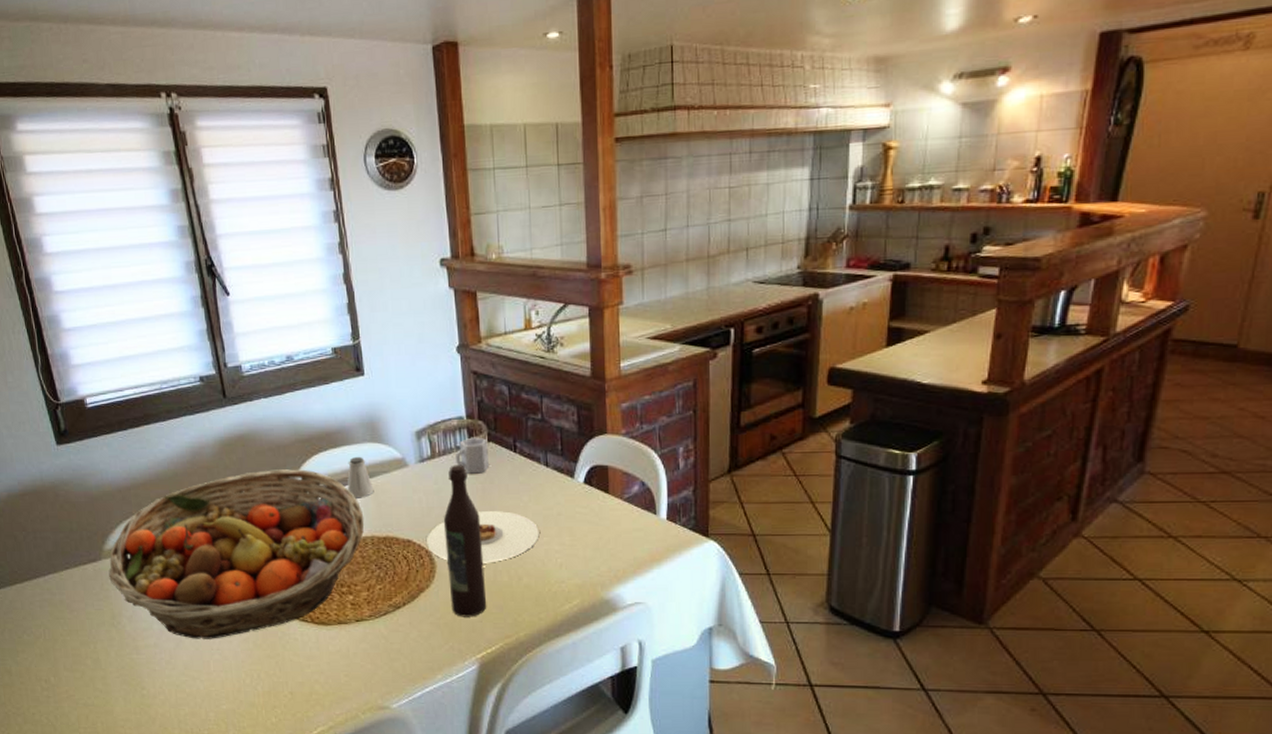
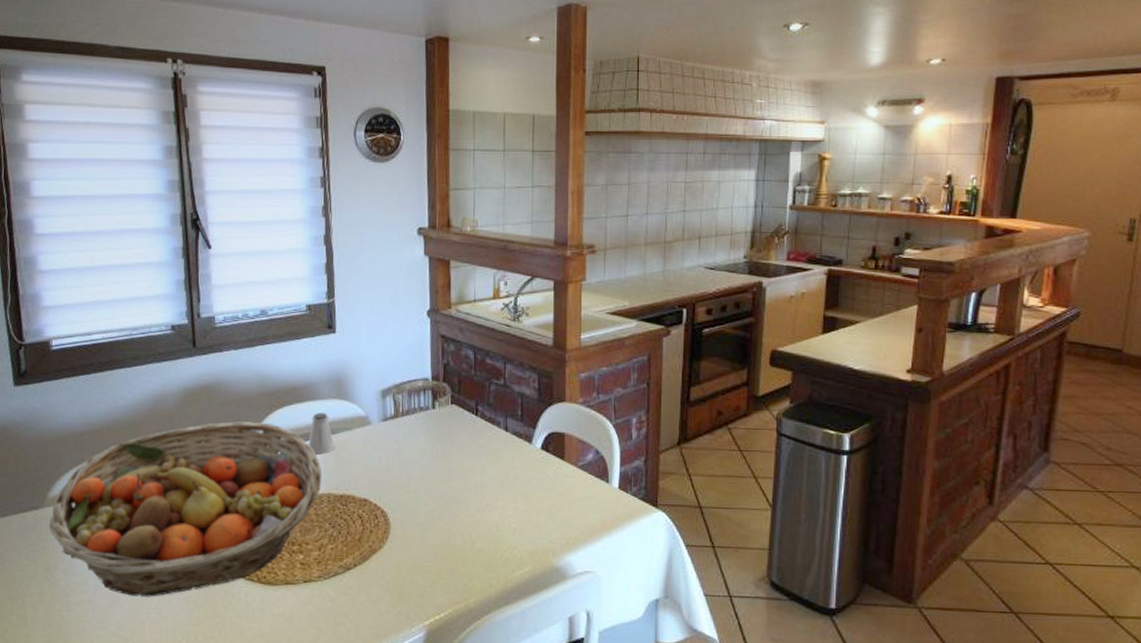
plate: present [427,511,539,563] -> none [383,473,495,526]
wine bottle: present [443,464,487,617] -> none [401,425,439,582]
cup: present [456,437,489,474] -> none [418,399,452,435]

